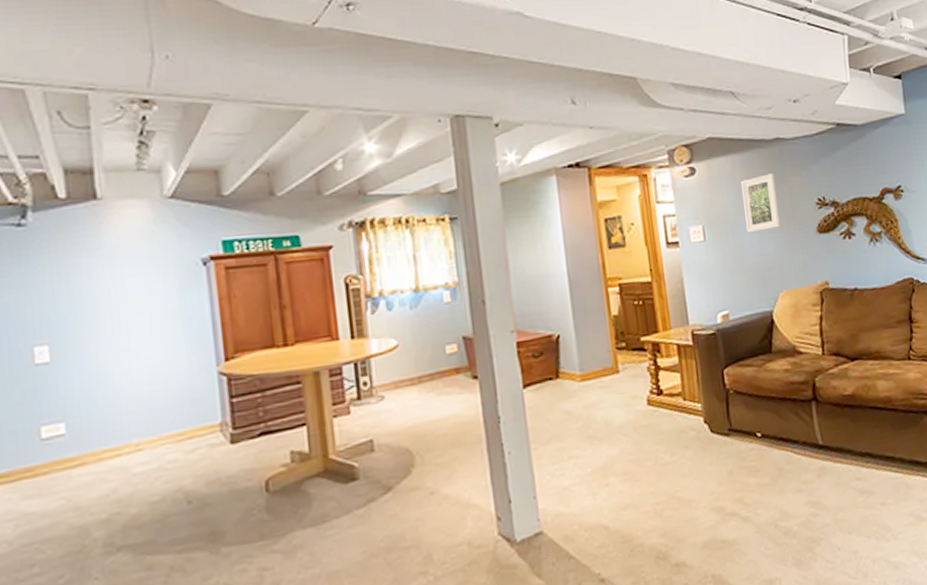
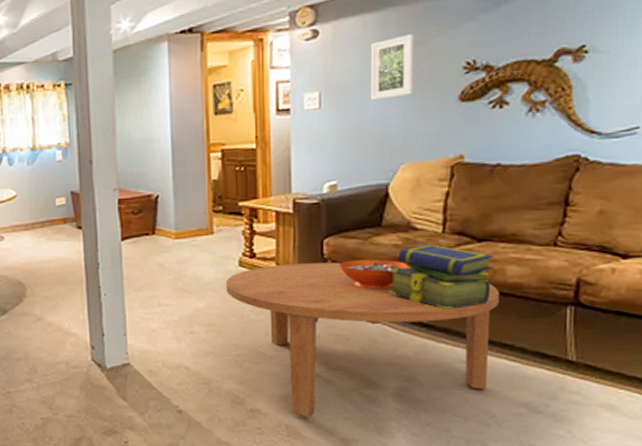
coffee table: none [636,391,880,562] -> present [225,262,499,417]
decorative bowl: none [741,385,801,416] -> present [340,259,410,288]
stack of books: none [785,366,869,429] -> present [388,244,492,309]

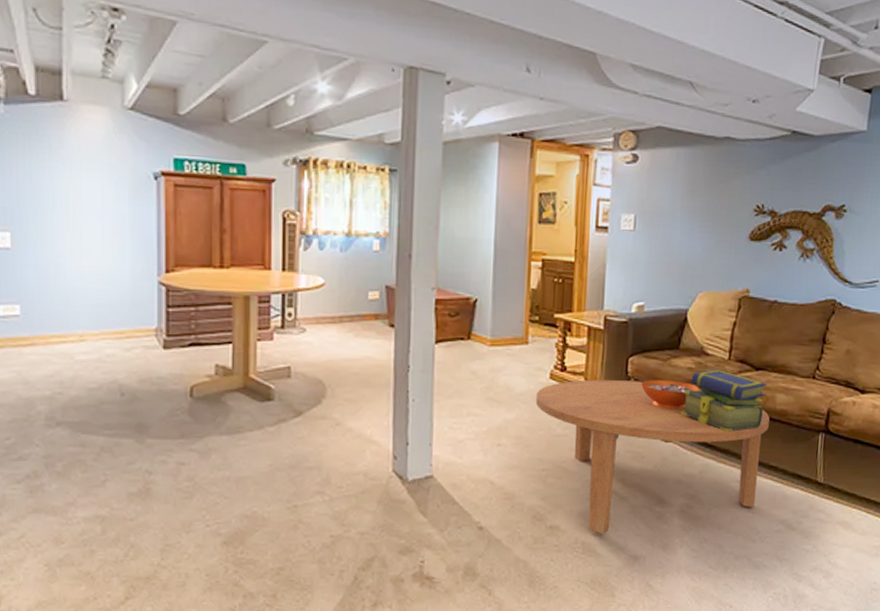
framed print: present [370,34,414,101] -> none [677,172,717,230]

